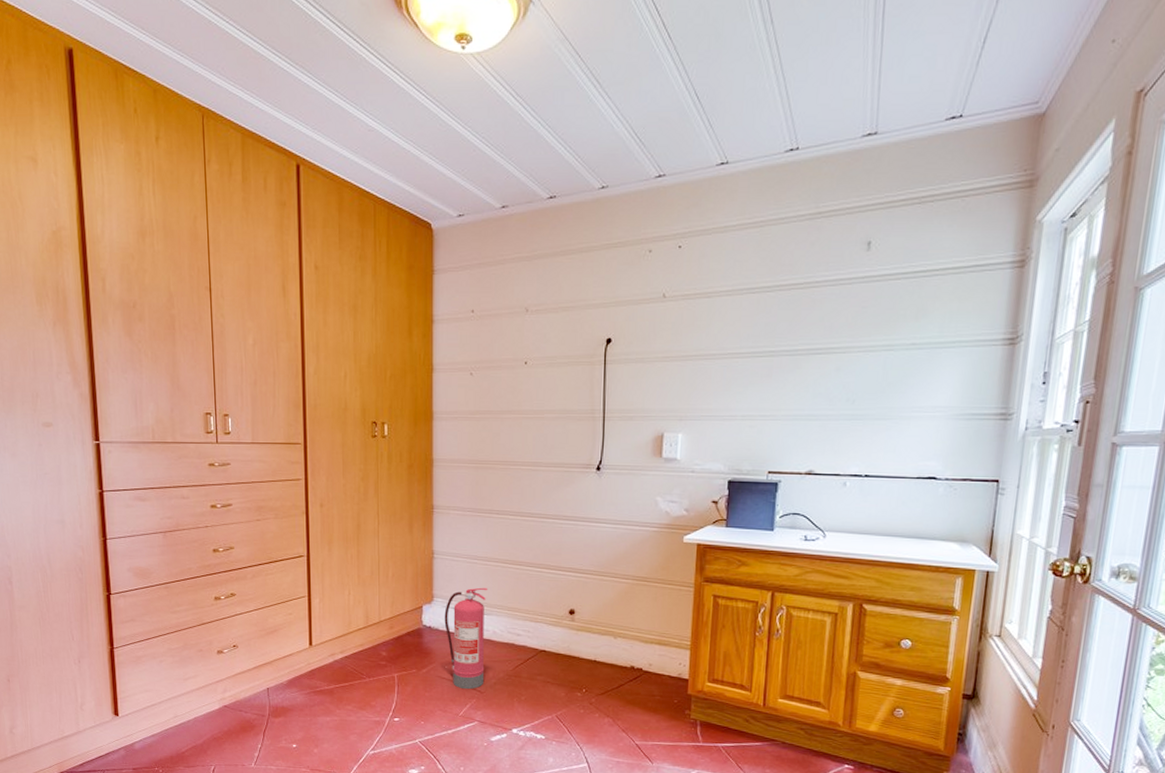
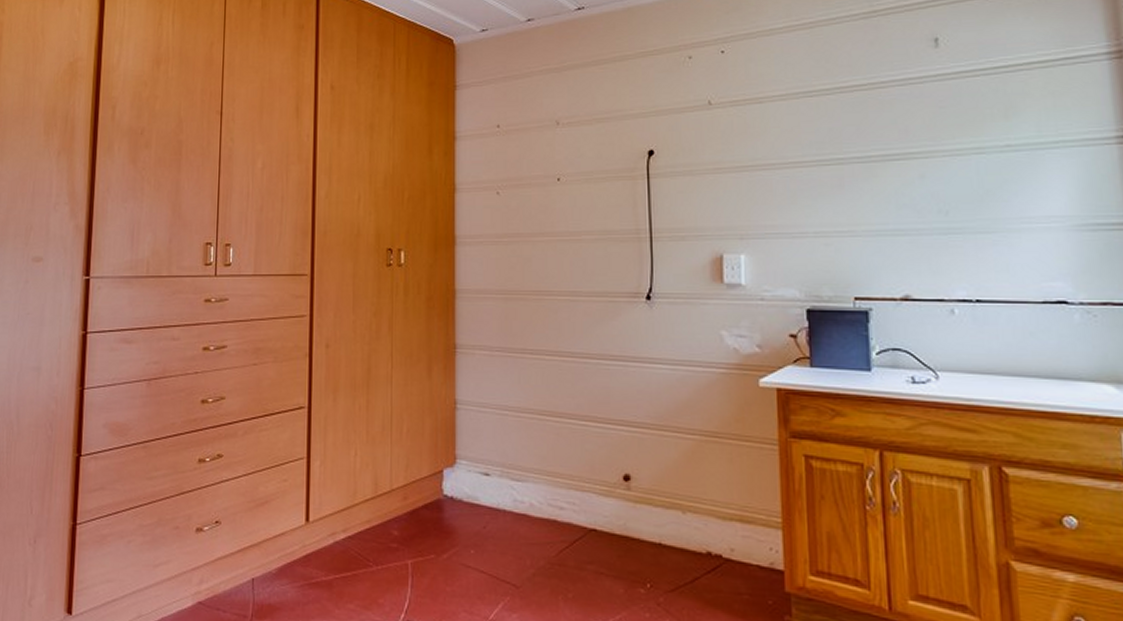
fire extinguisher: present [444,587,488,690] -> none [469,446,523,583]

